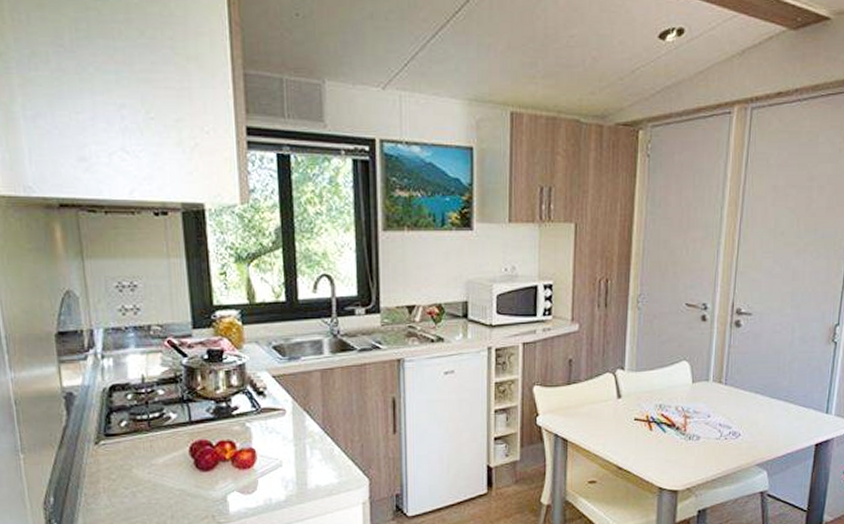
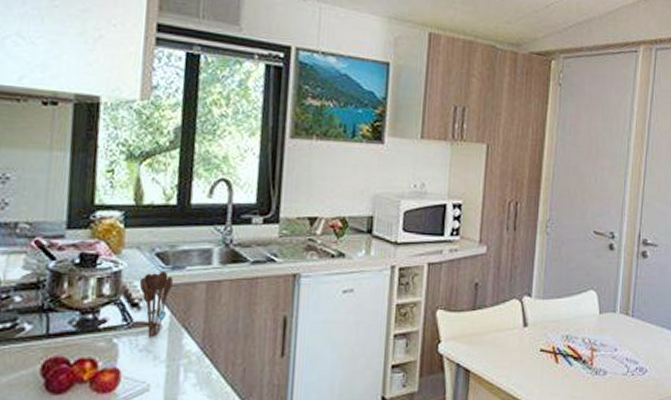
utensil holder: none [261,361,291,422] -> present [139,270,173,338]

